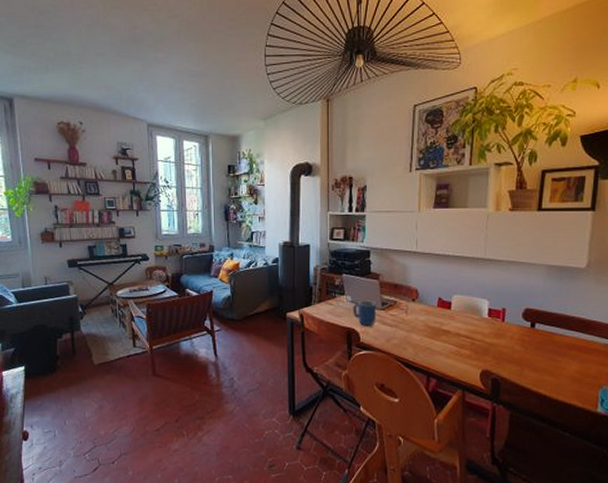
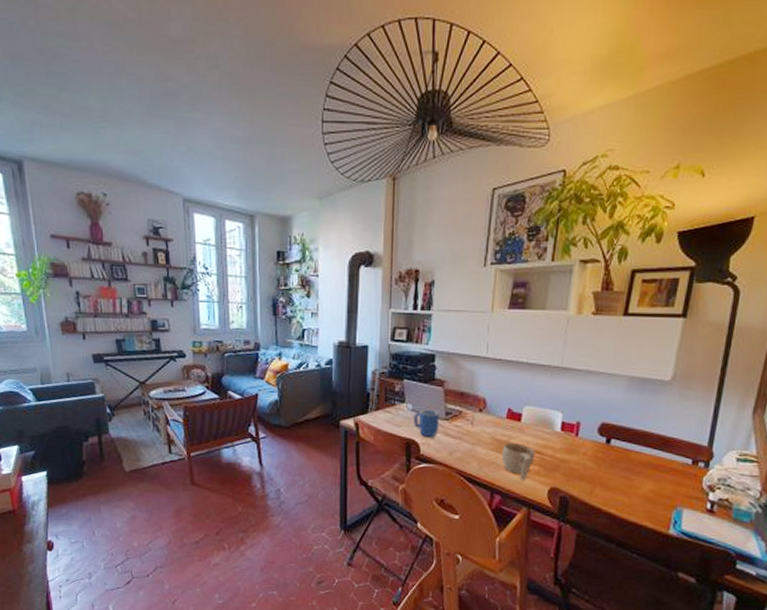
cup: none [435,329,466,364] -> present [501,443,535,481]

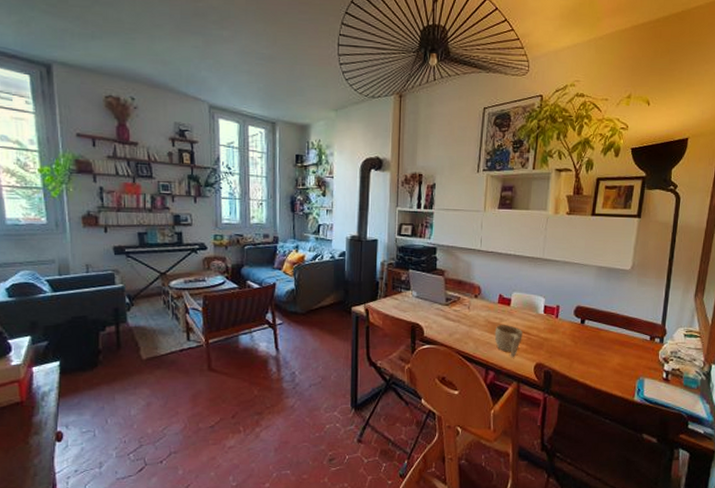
mug: present [414,409,440,438] -> none [418,296,441,321]

